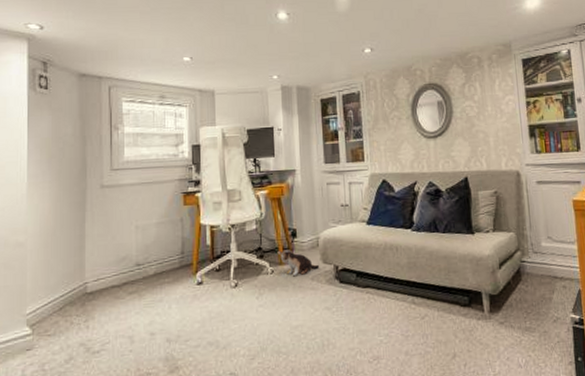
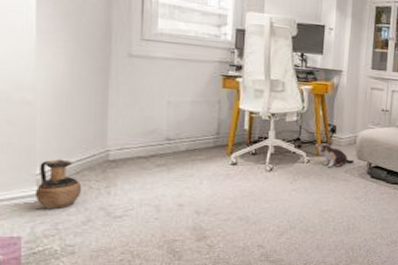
ceramic jug: none [25,296,65,350] -> present [34,159,82,210]

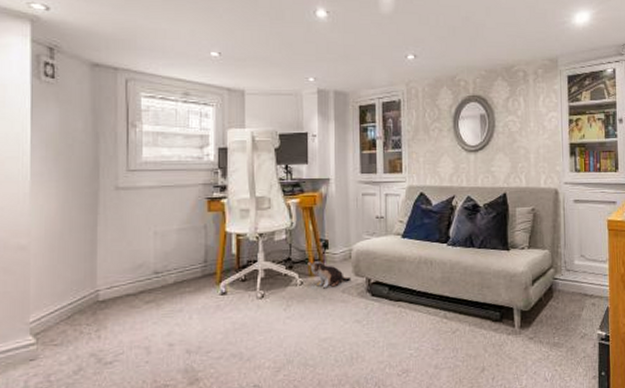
ceramic jug: present [34,159,82,210] -> none [28,304,74,360]

